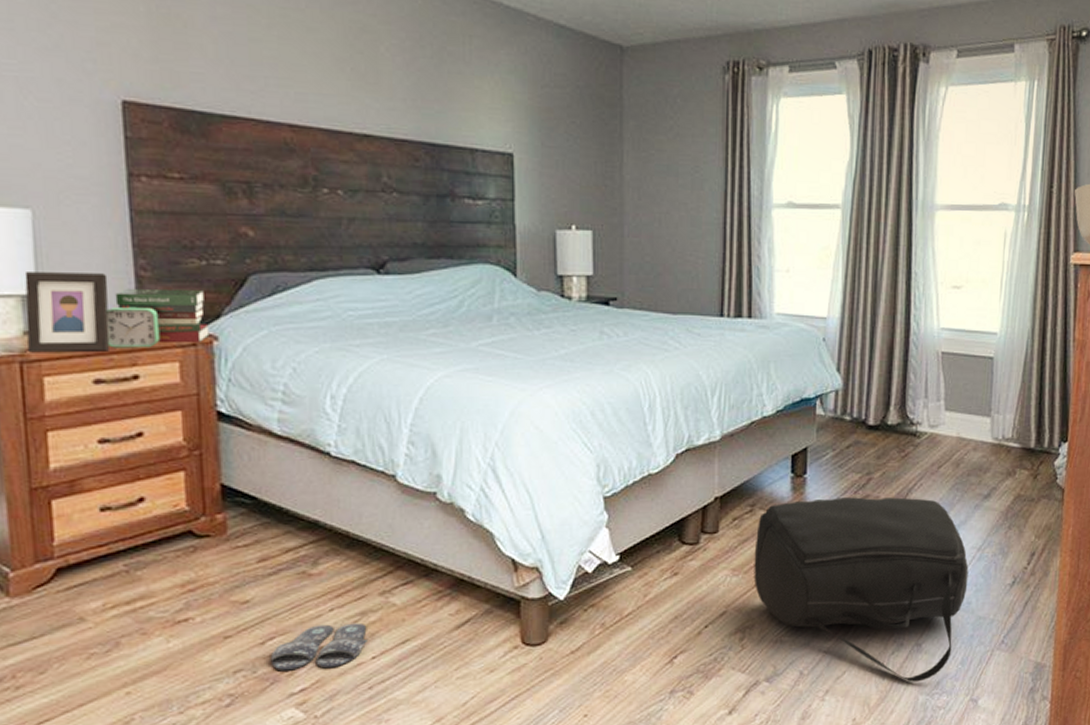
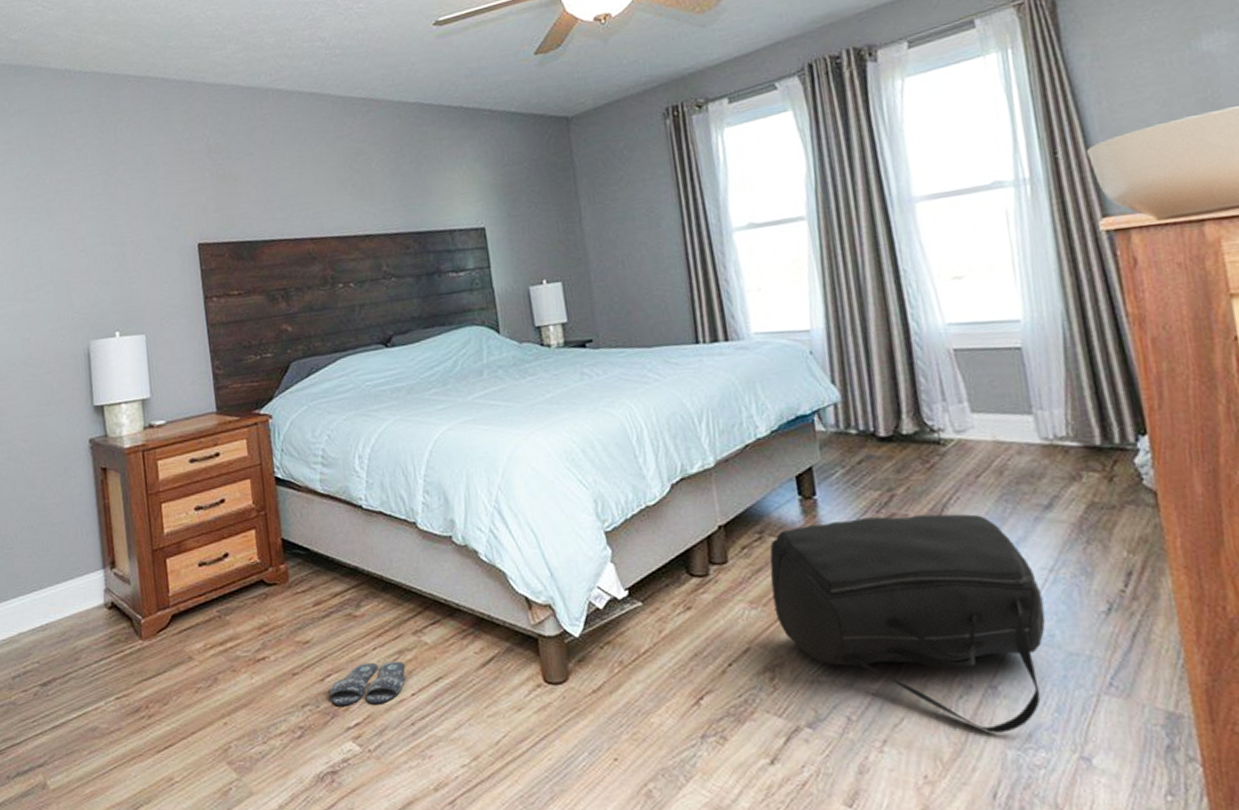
picture frame: present [24,272,111,353] -> none [143,375,200,443]
alarm clock: present [106,306,161,348] -> none [195,398,232,433]
books: present [115,288,210,344] -> none [200,378,266,426]

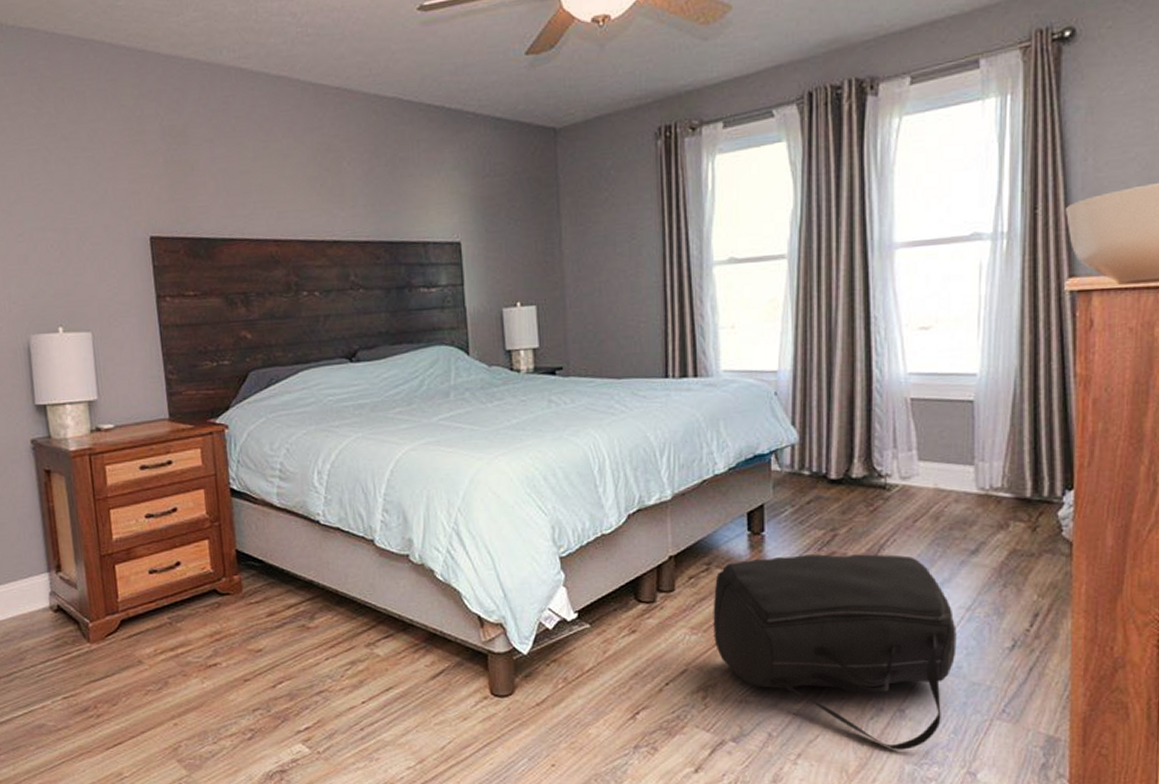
slippers: present [329,661,407,706] -> none [280,671,358,711]

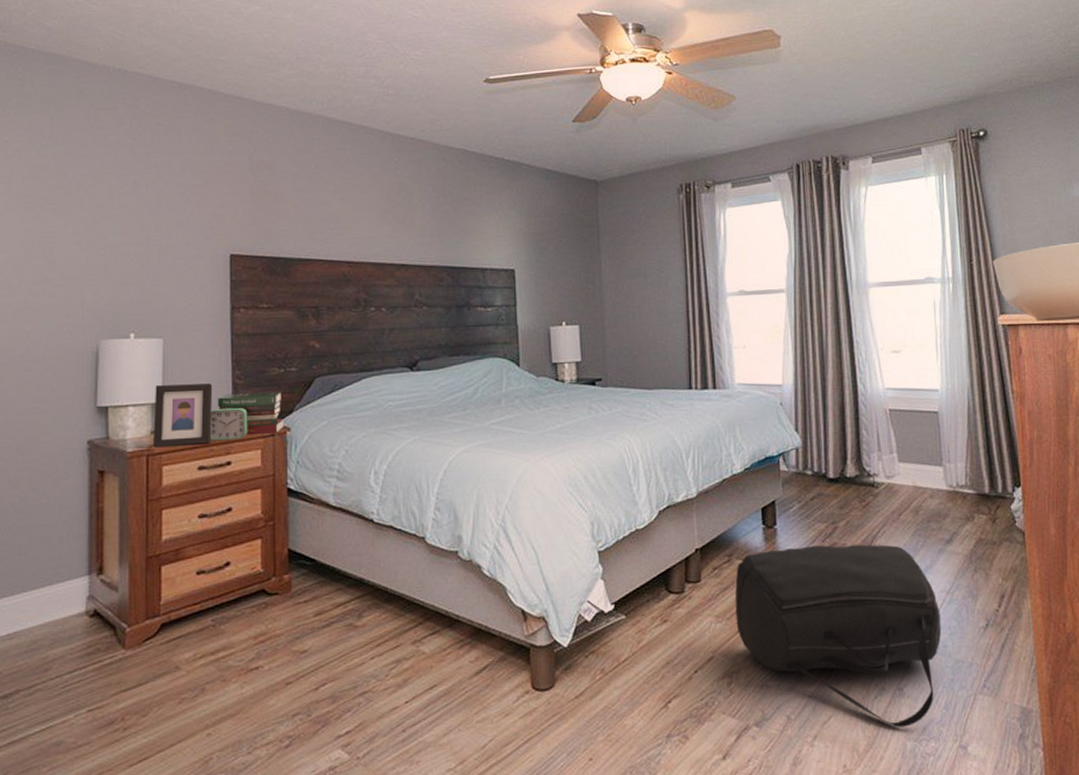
picture frame: none [89,379,151,447] -> present [152,383,213,448]
alarm clock: none [146,404,186,440] -> present [210,407,248,441]
books: none [152,386,222,434] -> present [217,391,284,436]

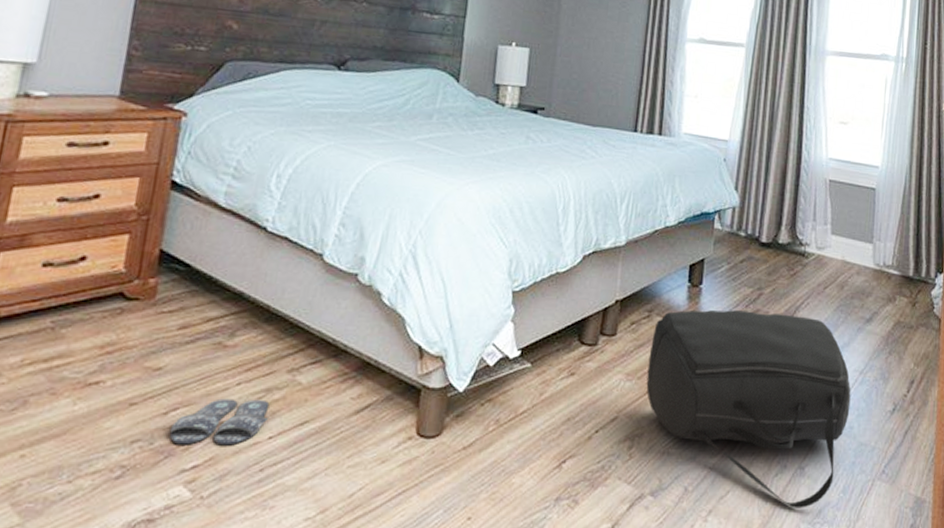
picture frame: present [152,383,213,448] -> none [15,43,103,120]
alarm clock: present [210,407,248,441] -> none [88,80,140,119]
books: present [217,391,284,436] -> none [103,64,184,118]
slippers: none [322,669,402,715] -> present [169,398,270,446]

